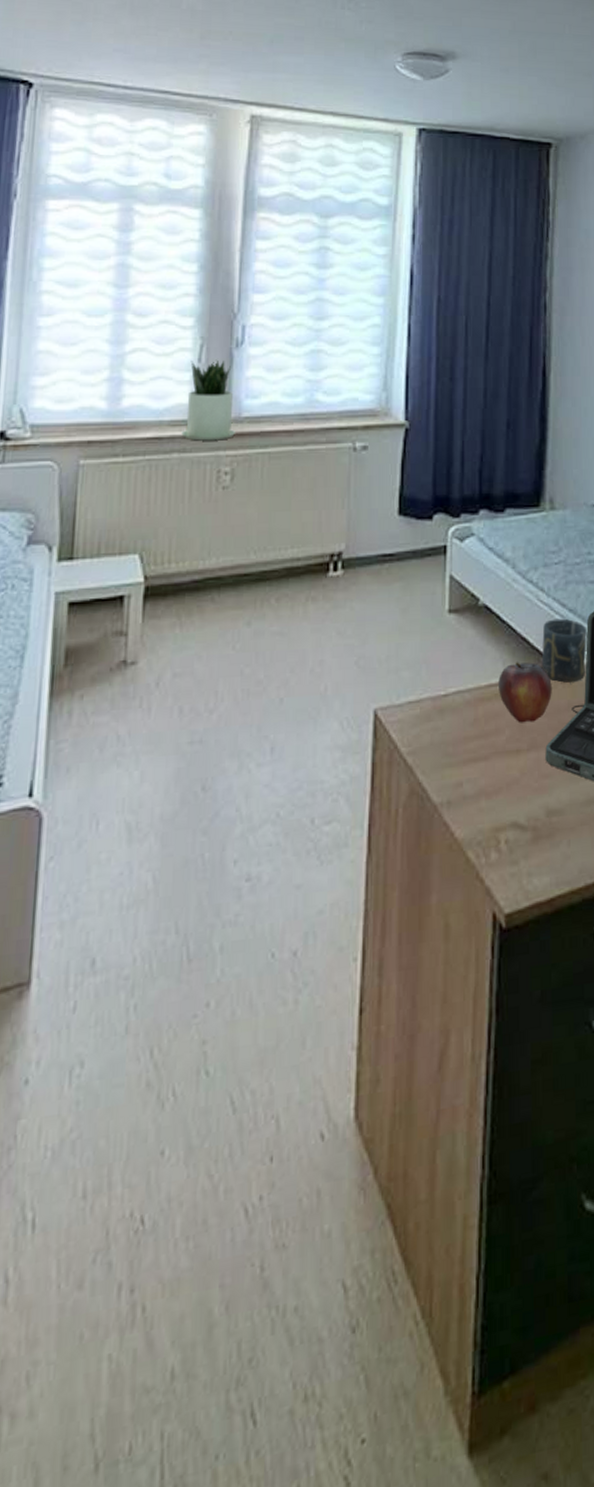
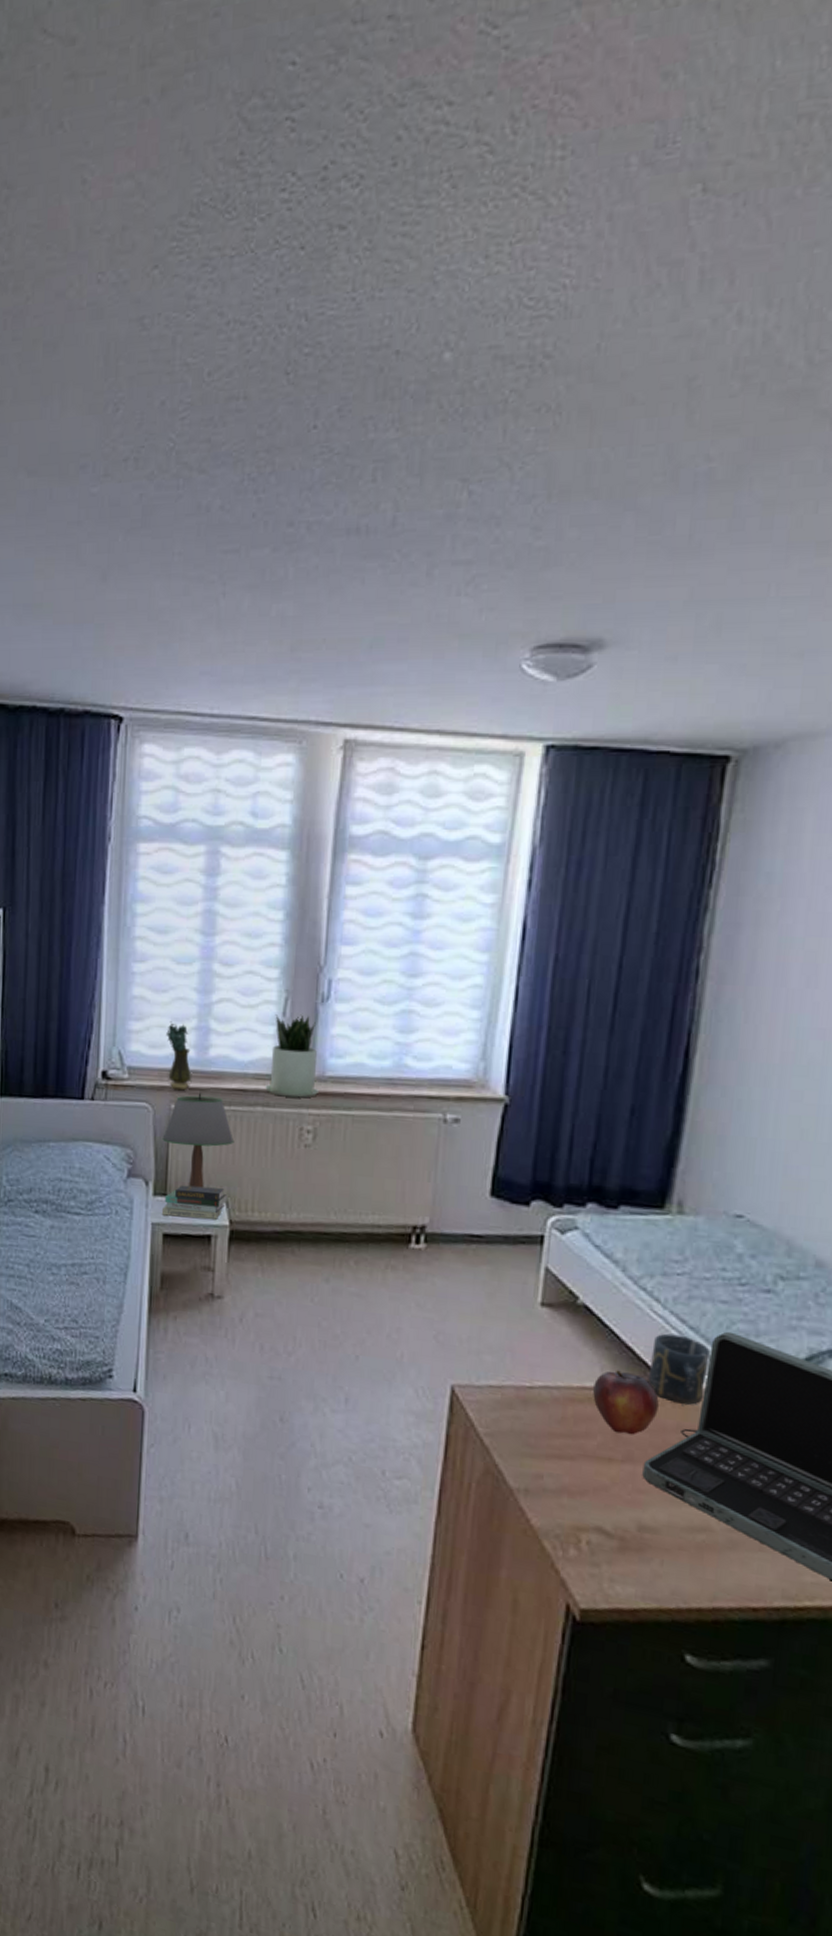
books: none [67,543,142,582] -> present [161,1185,228,1219]
table lamp: none [69,446,150,546] -> present [162,1093,235,1188]
vase: none [75,374,103,445] -> present [166,1021,192,1091]

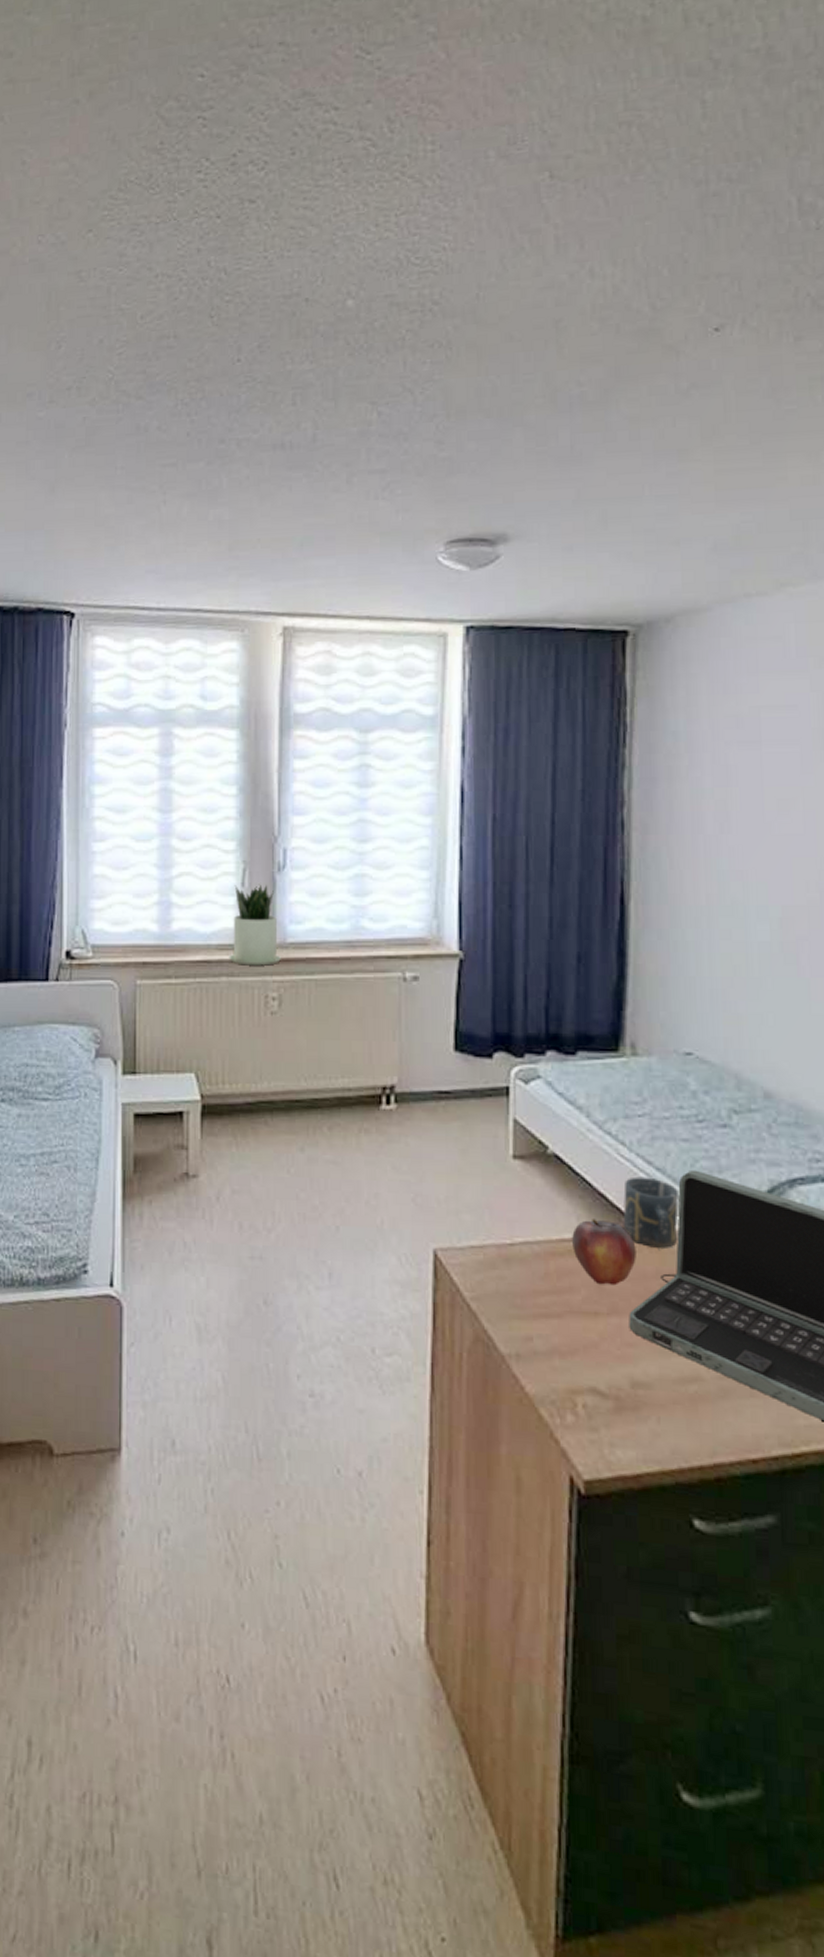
books: present [161,1185,228,1219] -> none [131,1061,197,1095]
table lamp: present [162,1093,235,1188] -> none [129,967,201,1063]
vase: present [166,1021,192,1091] -> none [128,897,156,966]

